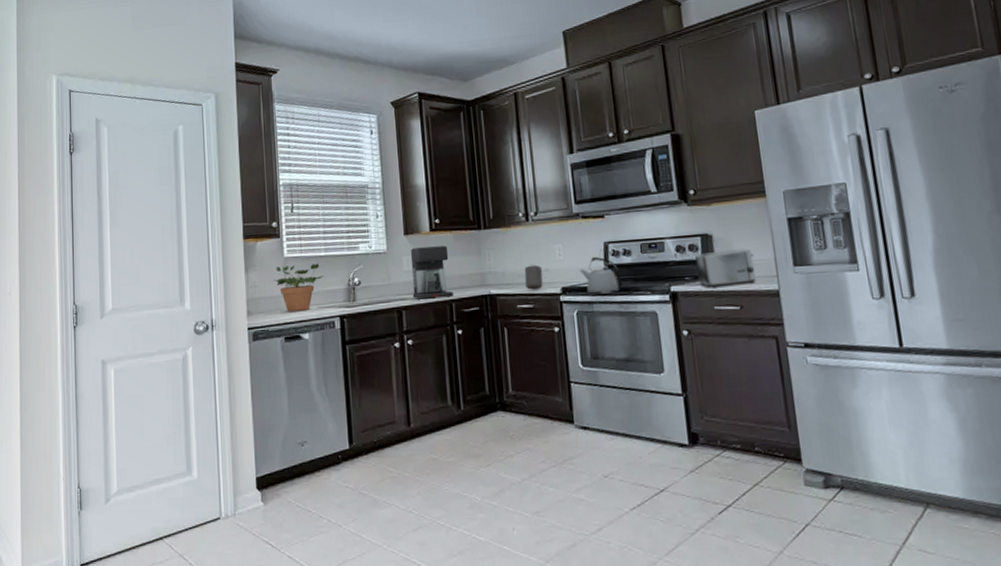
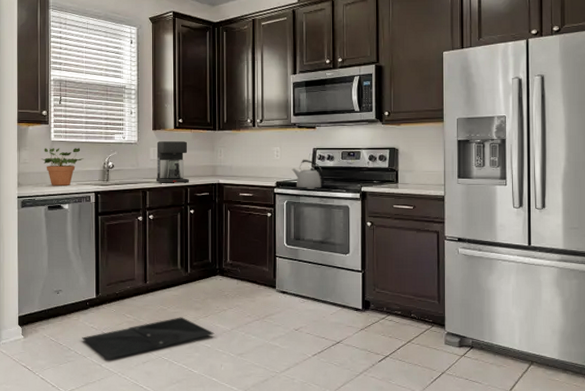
door mat: none [335,467,501,528] -> present [82,317,215,359]
canister: present [518,264,548,291] -> none [243,161,267,183]
toaster: present [695,249,756,289] -> none [383,162,429,192]

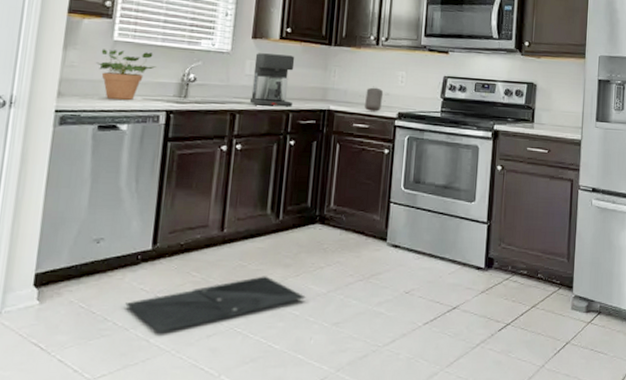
canister: none [243,161,267,183] -> present [359,86,389,112]
kettle: present [291,159,324,189] -> none [417,88,454,124]

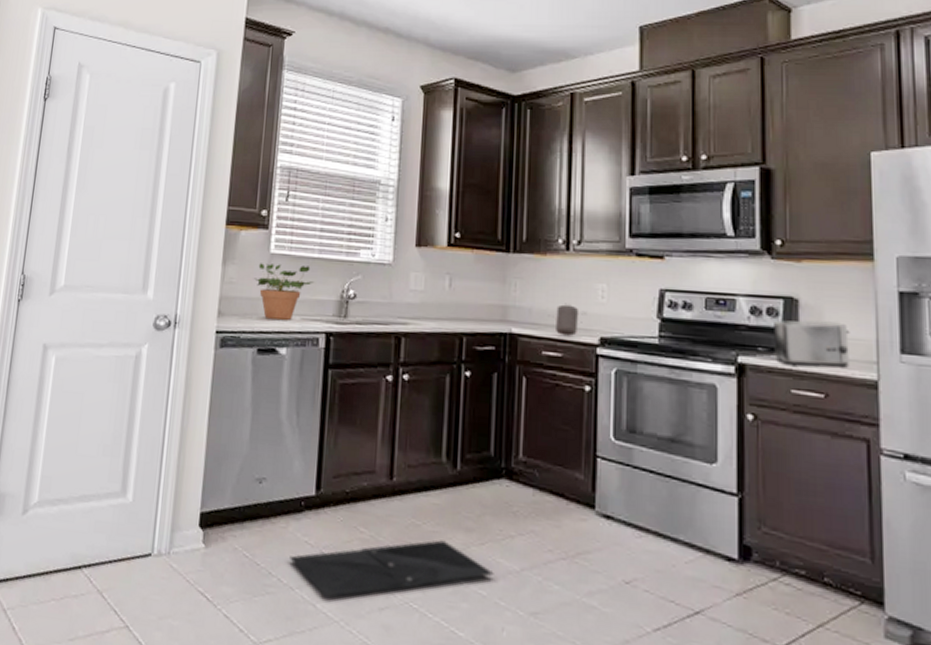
coffee maker: present [249,53,295,107] -> none [416,264,467,330]
toaster: none [518,99,567,133] -> present [774,320,850,370]

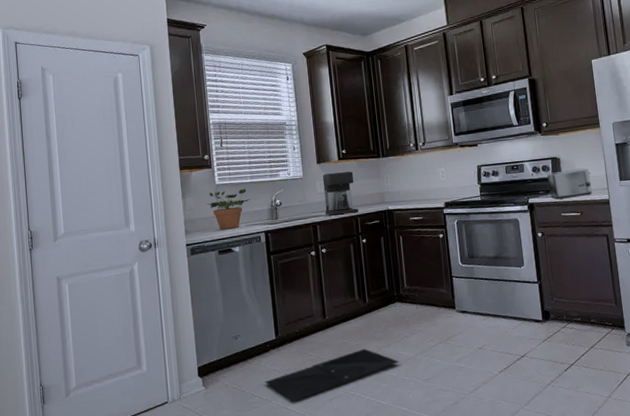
coffee maker: none [416,264,467,330] -> present [322,171,359,217]
canister: present [548,303,586,337] -> none [410,184,434,206]

